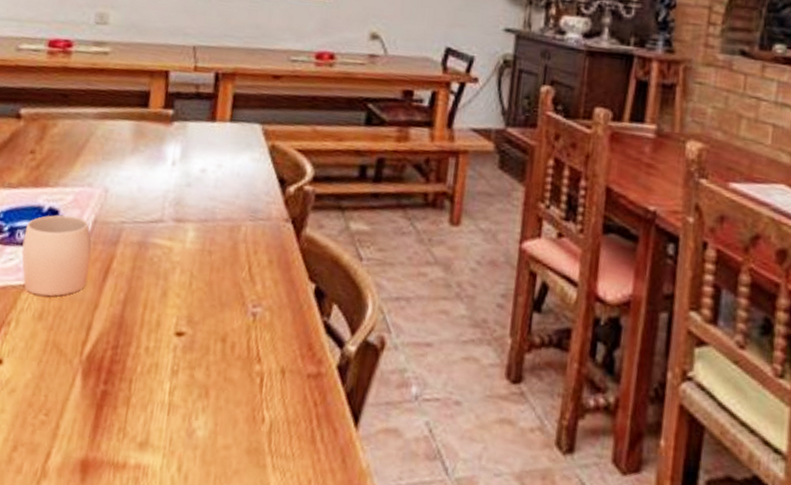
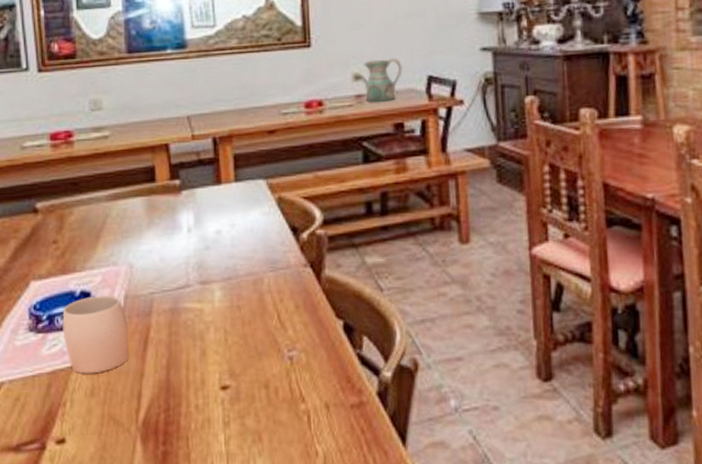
ceramic pitcher: none [379,21,422,68] -> present [364,57,402,104]

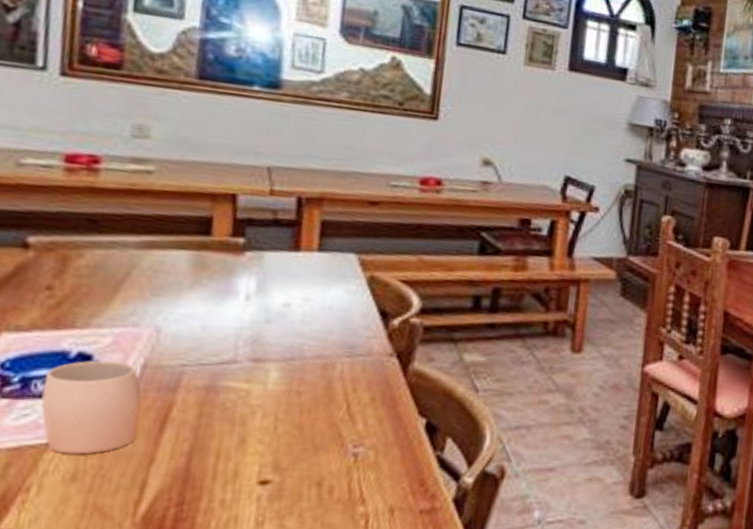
ceramic pitcher: present [364,57,402,104] -> none [493,147,539,196]

